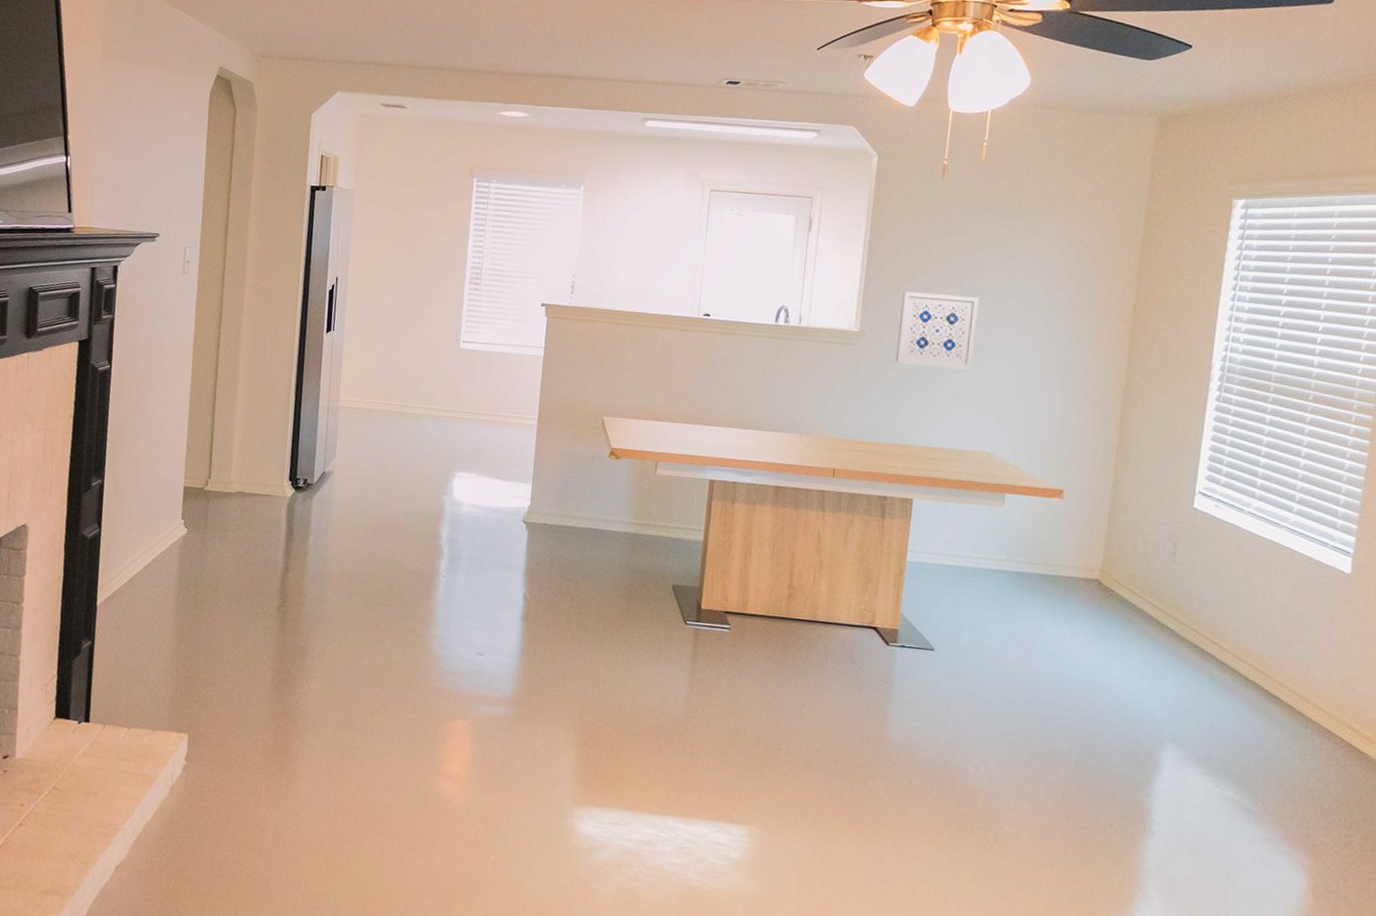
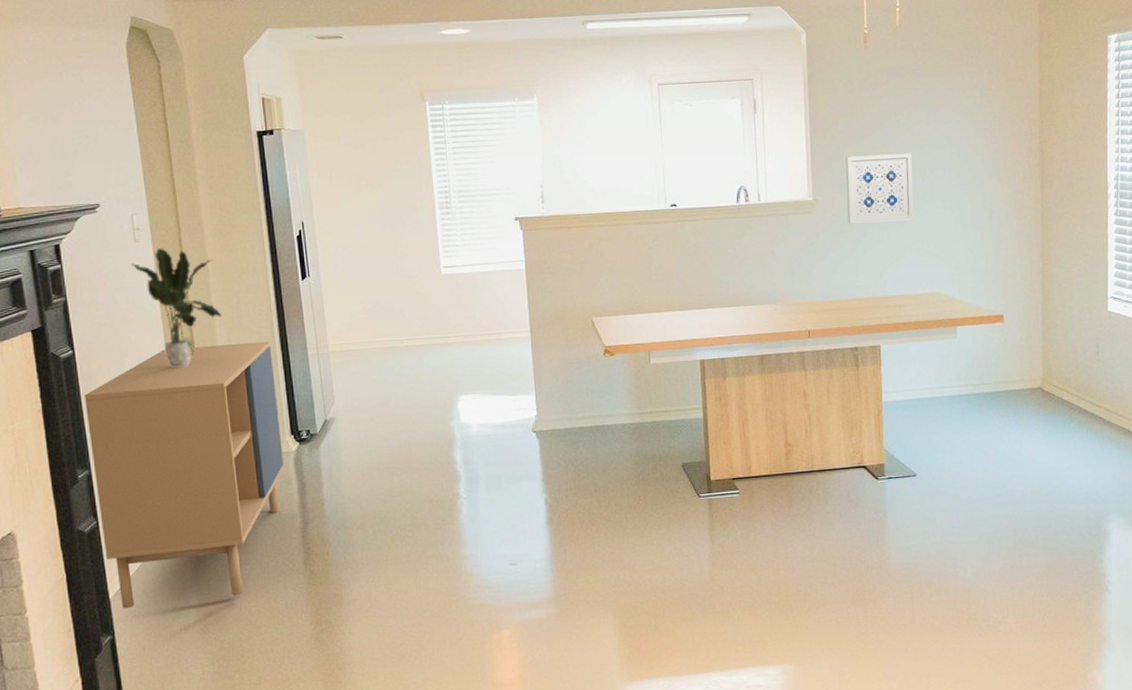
storage cabinet: none [101,378,287,628] -> present [85,341,285,609]
potted plant: none [176,282,249,398] -> present [131,248,223,368]

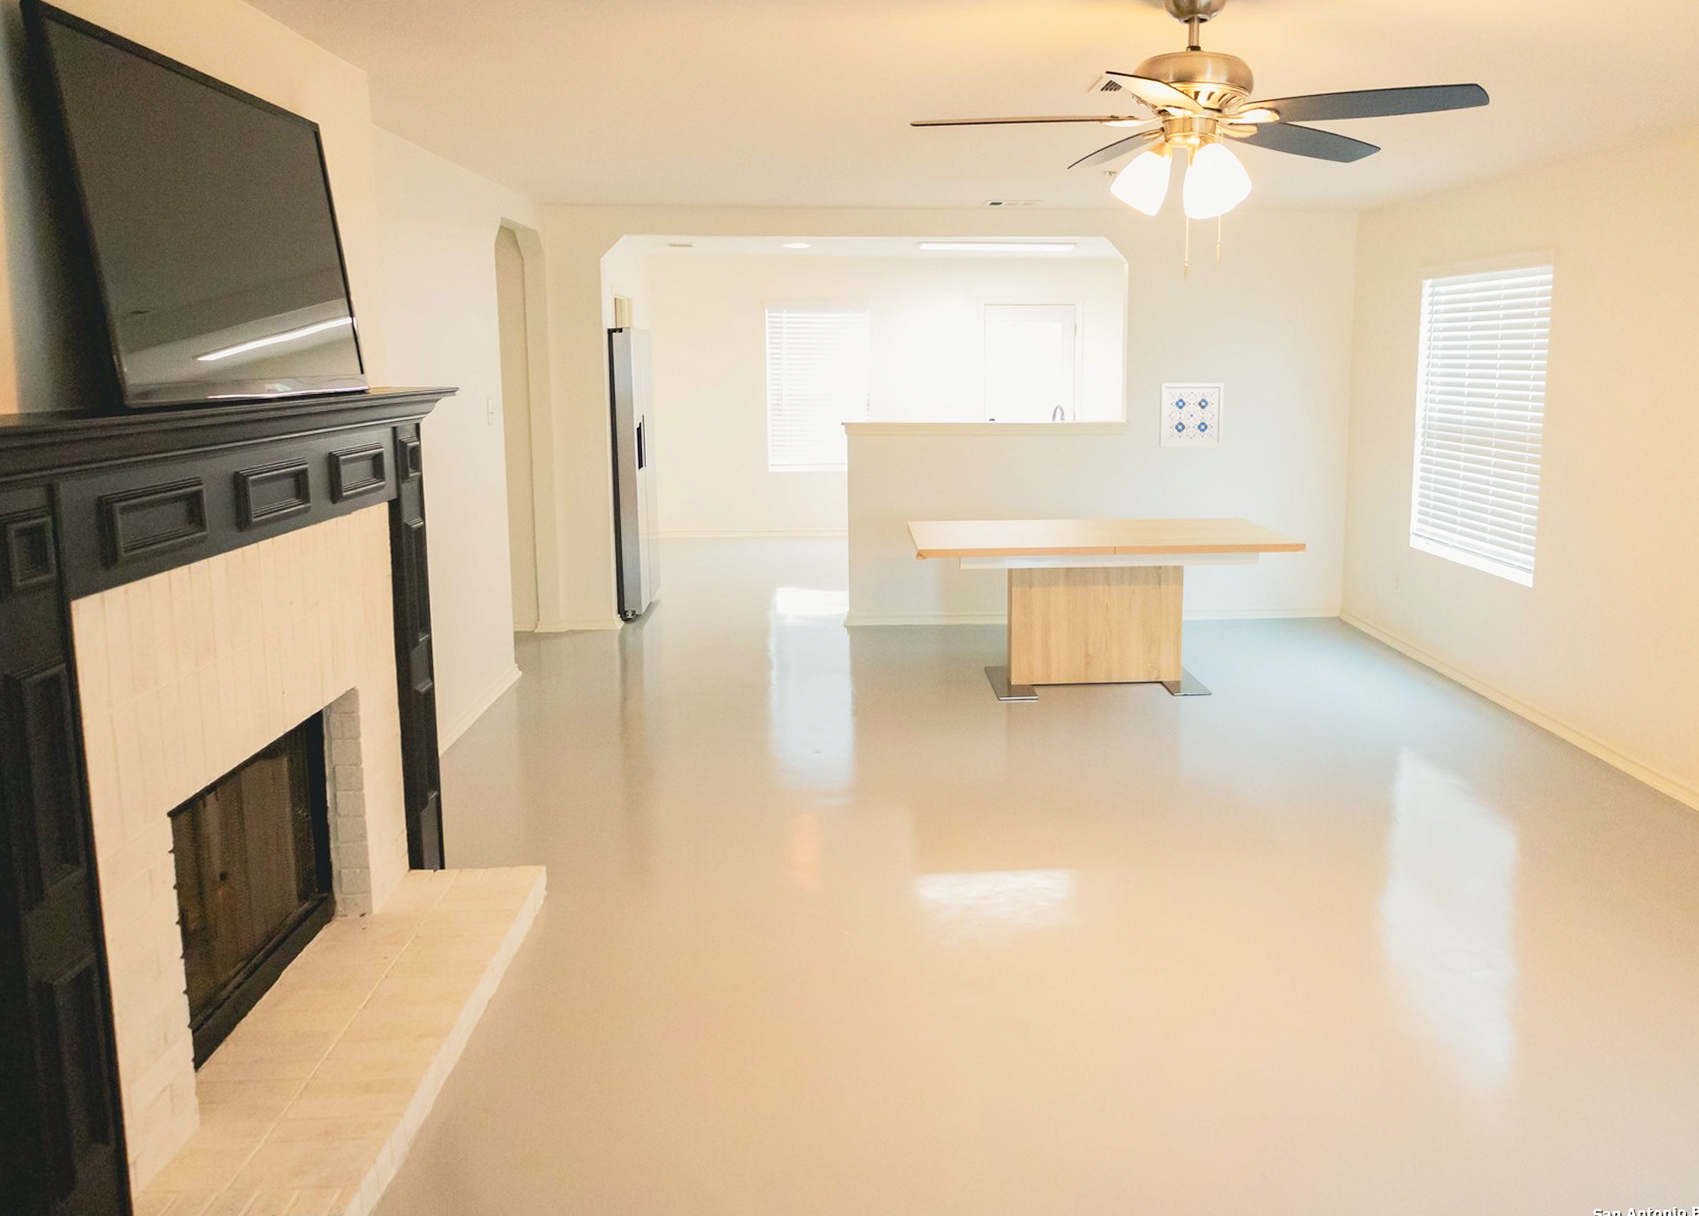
storage cabinet: present [85,341,285,609] -> none [431,524,610,768]
potted plant: present [131,248,223,368] -> none [483,432,563,544]

